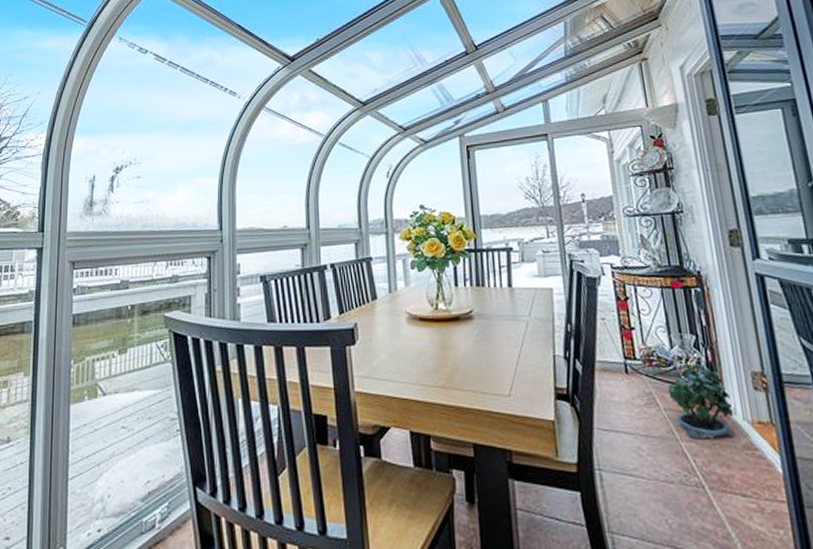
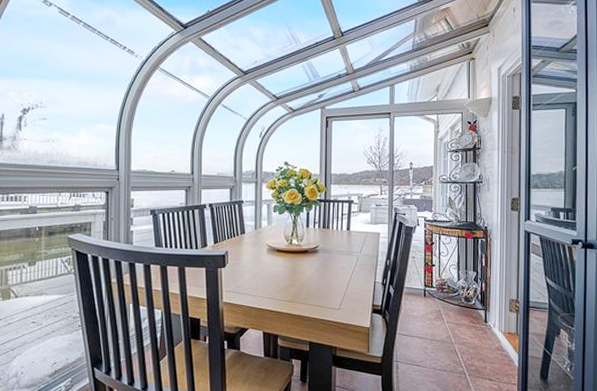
potted plant: present [667,363,734,441] -> none [451,291,493,344]

